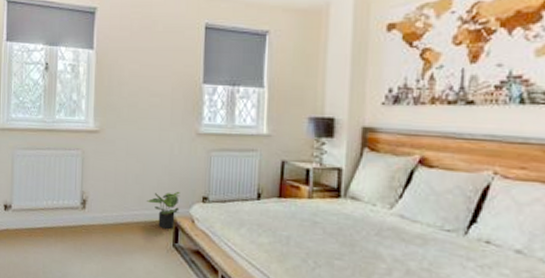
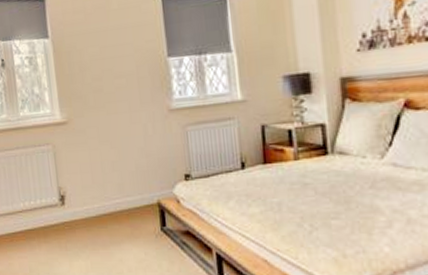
potted plant: present [147,191,180,230] -> none [127,172,163,214]

